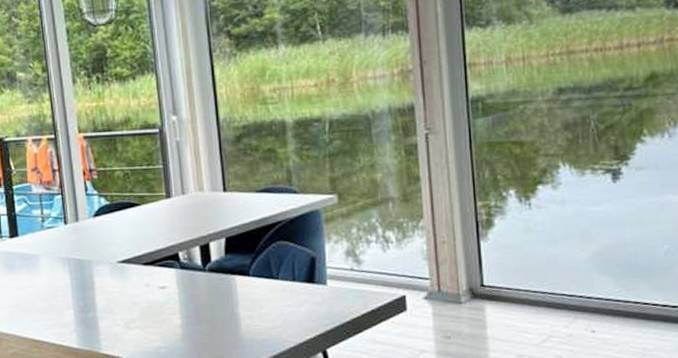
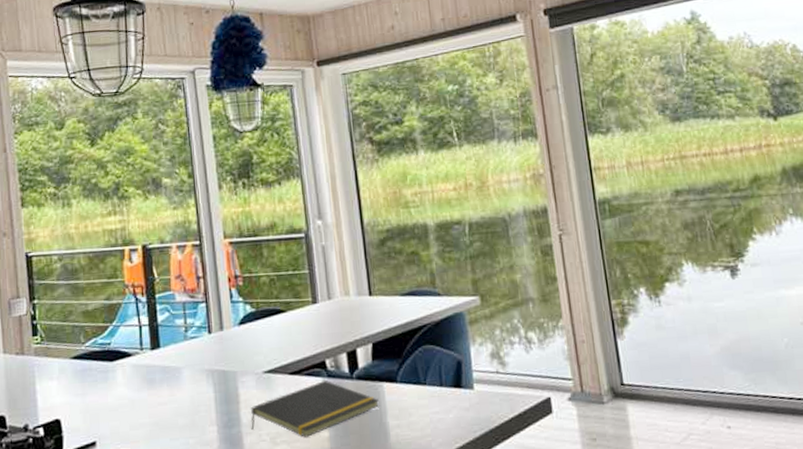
notepad: none [106,271,231,324] -> present [251,380,379,437]

